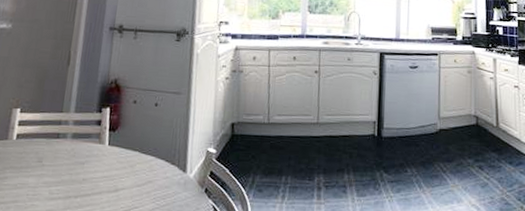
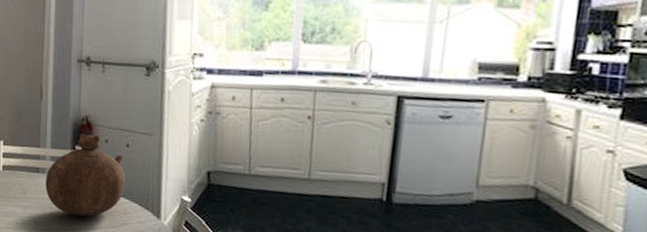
teapot: none [65,96,153,179] -> present [45,133,126,216]

